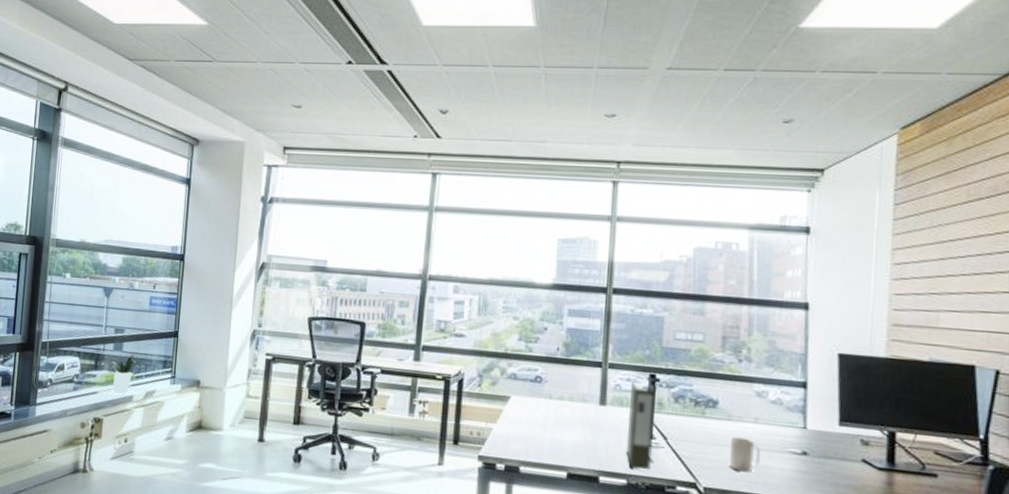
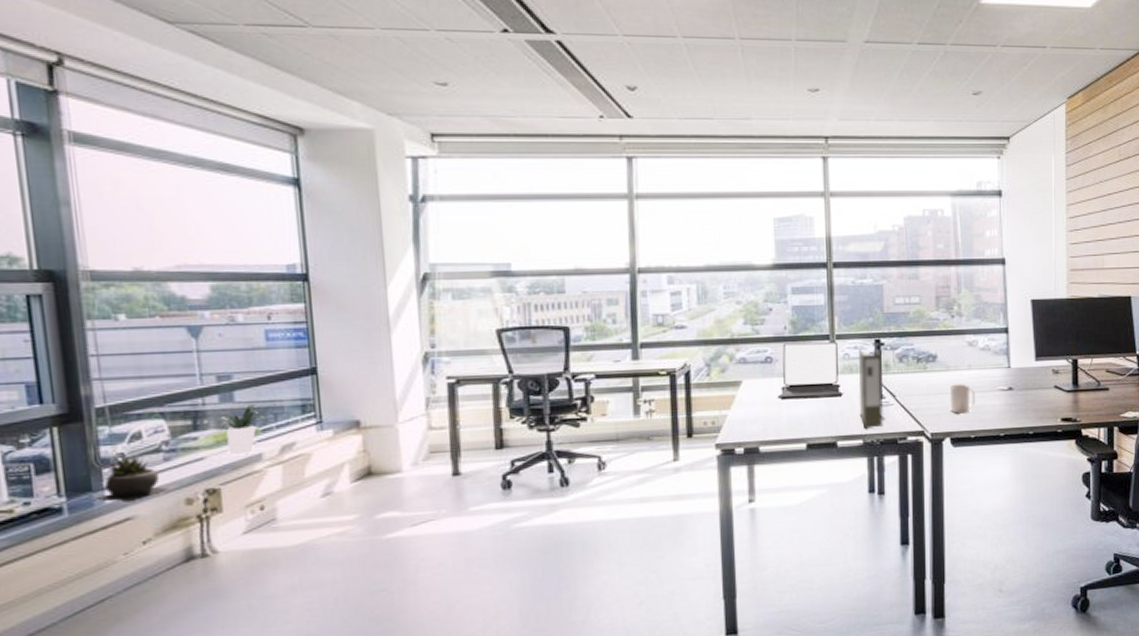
succulent plant: none [29,382,74,417] -> present [93,455,171,501]
laptop: none [542,365,610,429] -> present [777,341,843,399]

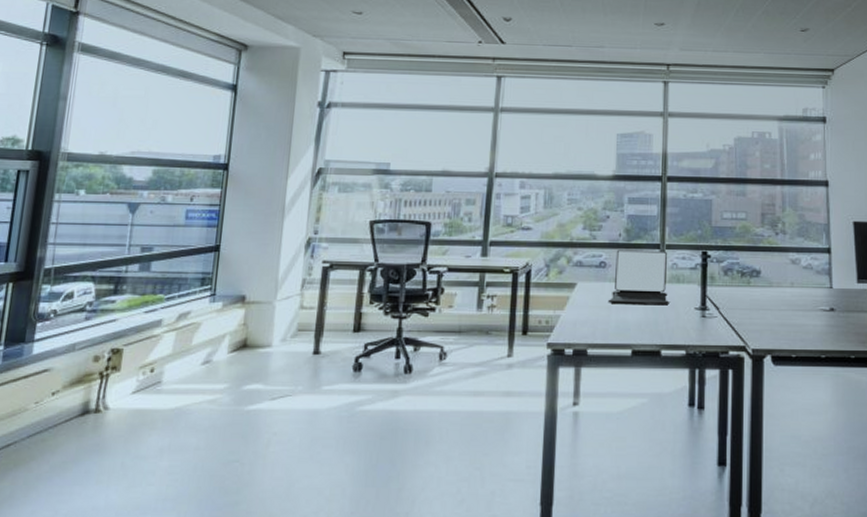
succulent plant: present [93,455,171,501] -> none [24,313,85,354]
potted plant: present [205,404,273,456] -> none [124,274,178,320]
binder: present [859,347,884,429] -> none [684,258,709,340]
mug: present [949,384,975,414] -> none [772,301,797,331]

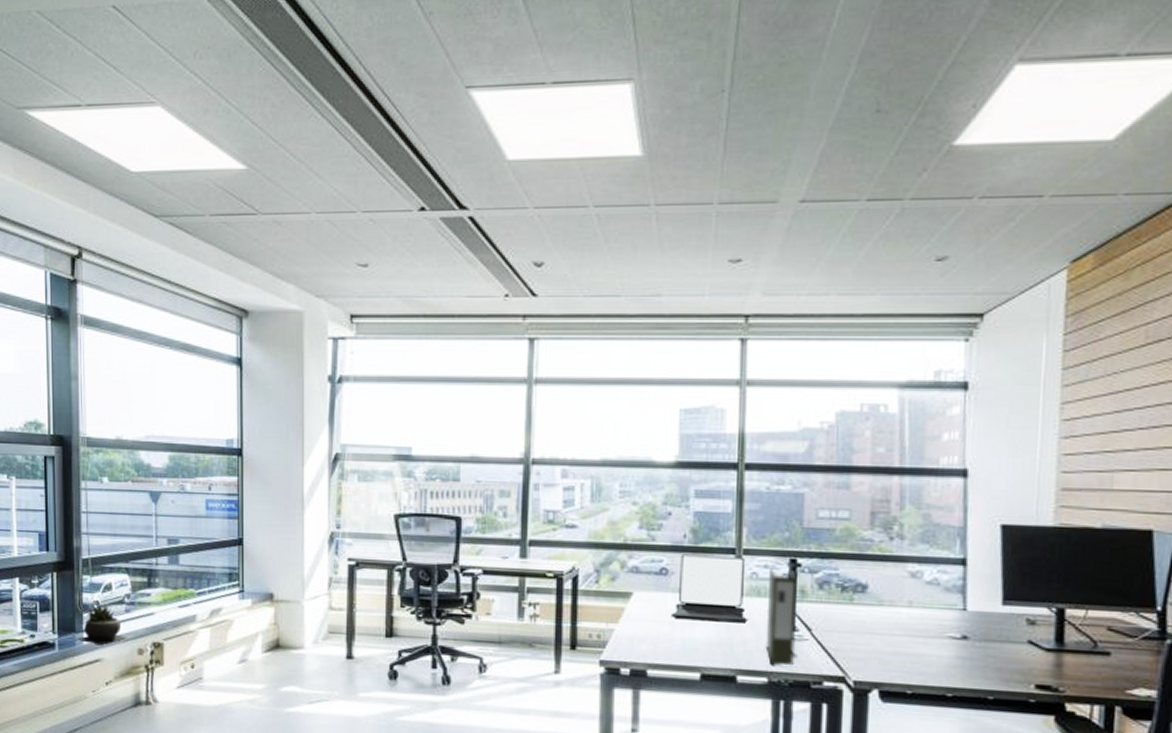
succulent plant: none [24,313,85,354] -> present [75,604,128,644]
binder: none [684,258,709,340] -> present [765,566,798,666]

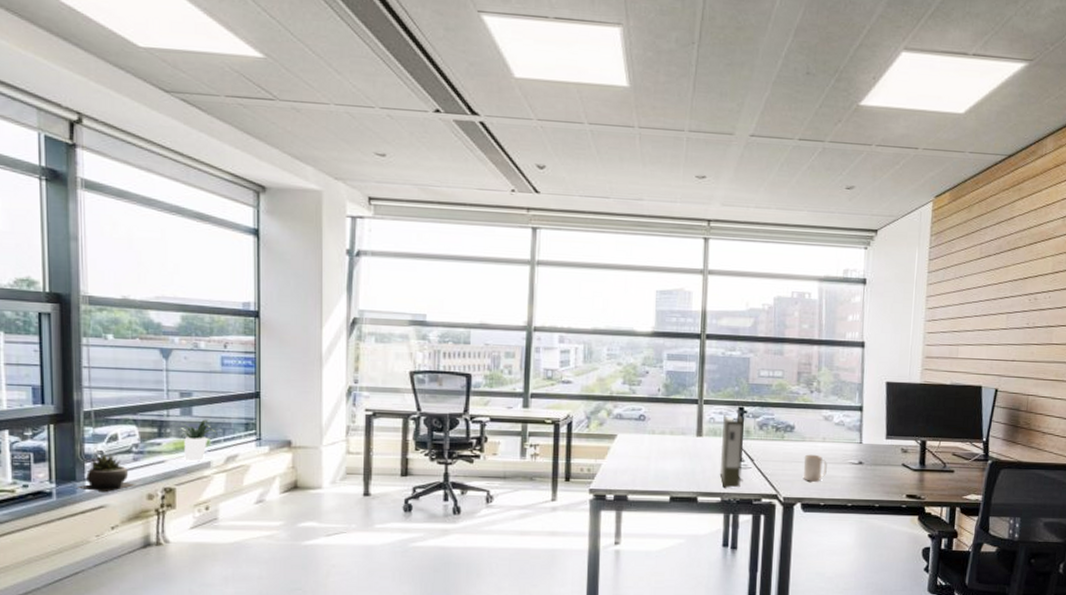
potted plant: none [157,568,206,615] -> present [168,419,222,462]
laptop: present [670,554,747,623] -> none [647,404,706,457]
mug: none [880,623,916,662] -> present [803,454,827,482]

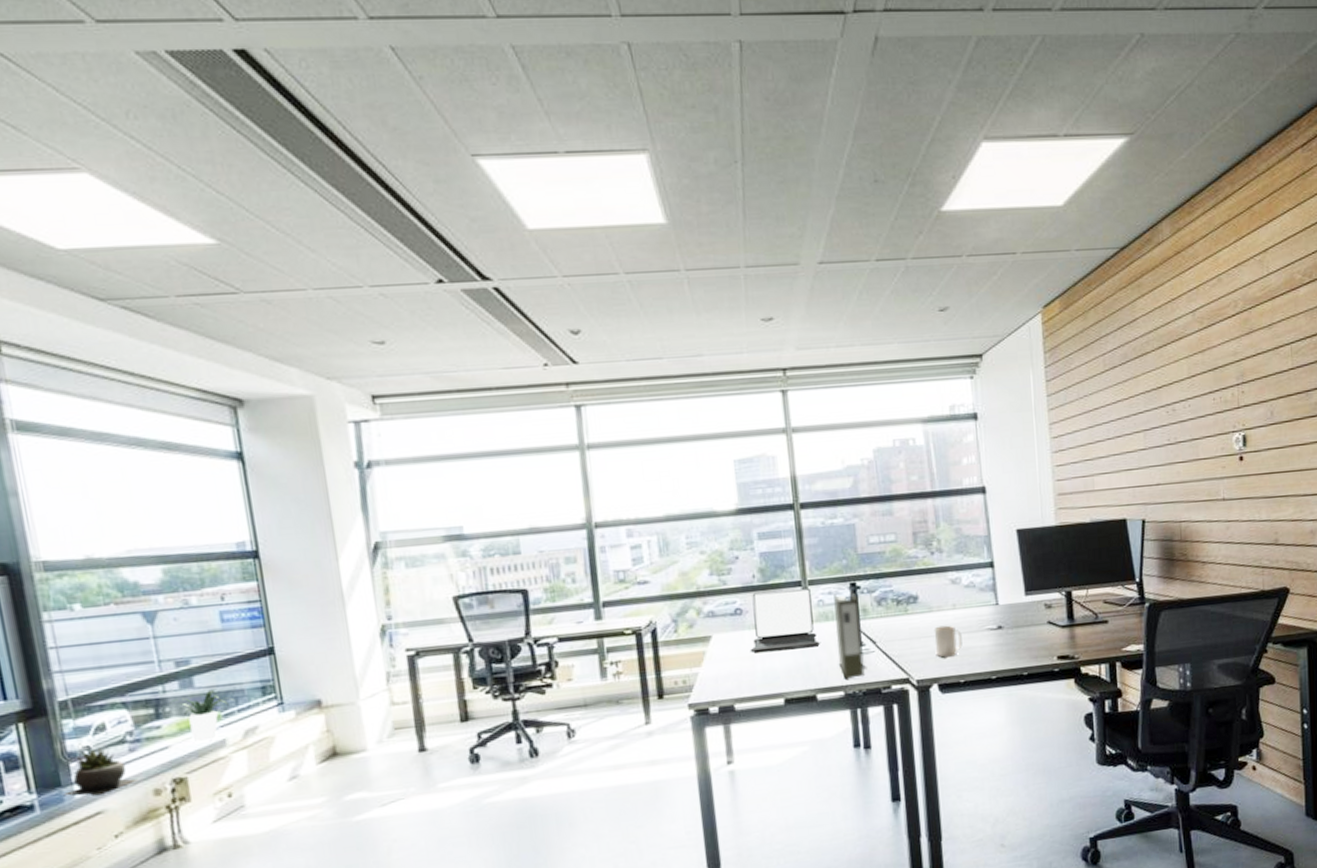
laptop: none [647,404,706,457] -> present [750,587,820,653]

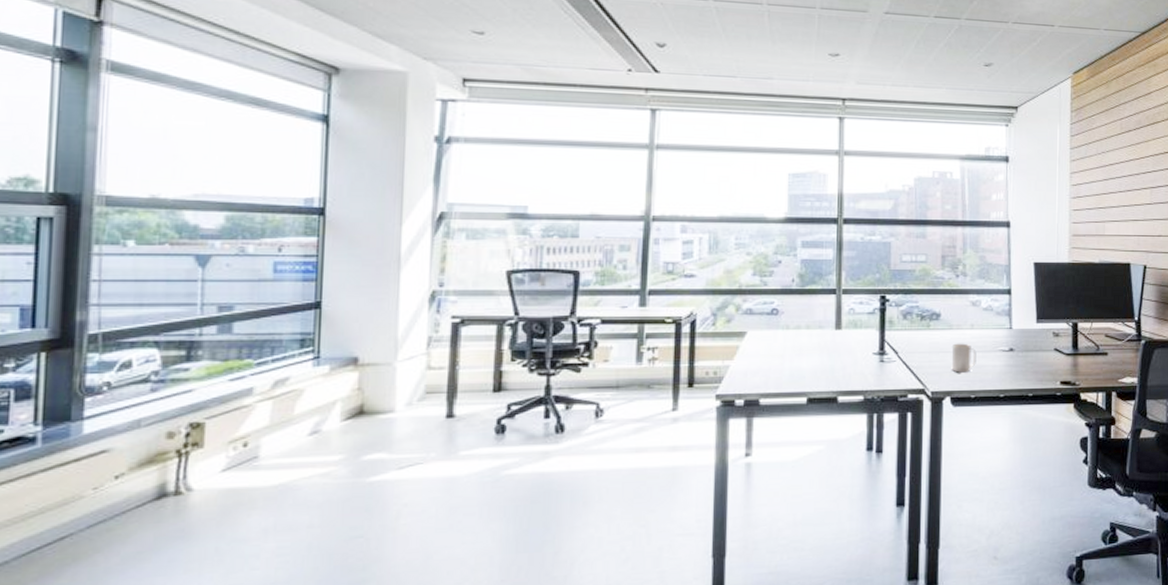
succulent plant: present [63,748,138,796] -> none [70,385,153,432]
potted plant: present [167,689,234,743] -> none [199,337,270,389]
laptop: present [750,587,820,653] -> none [781,296,846,352]
binder: present [833,590,865,679] -> none [861,303,887,385]

